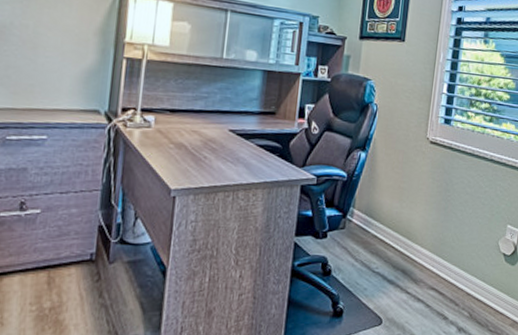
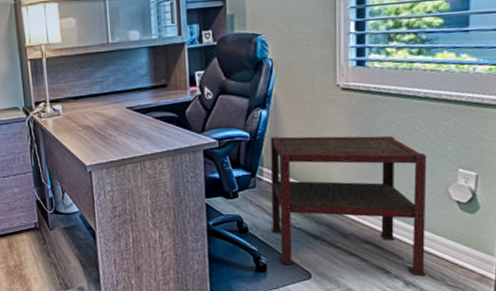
side table: none [352,180,487,321] -> present [270,136,427,276]

